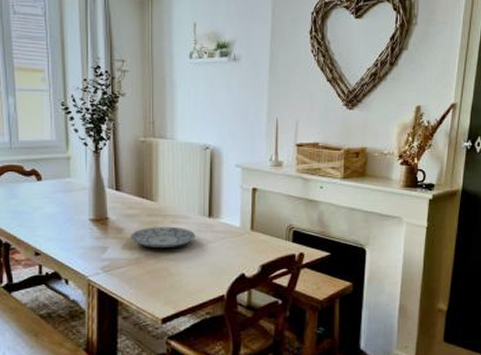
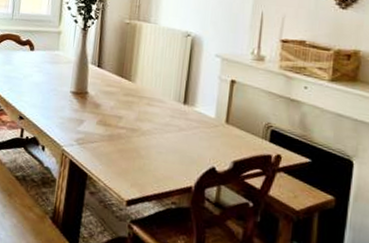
plate: present [130,226,196,249] -> none [106,106,169,130]

